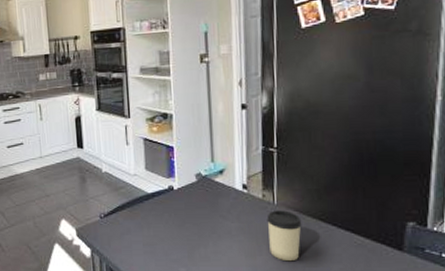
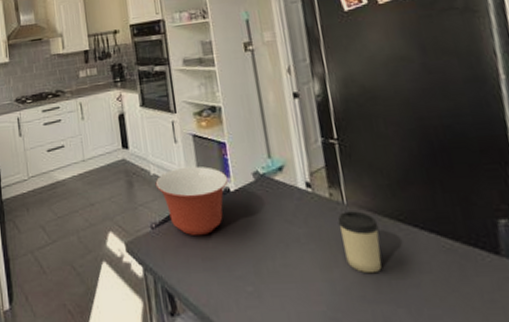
mixing bowl: none [106,166,173,225] -> present [155,166,229,235]

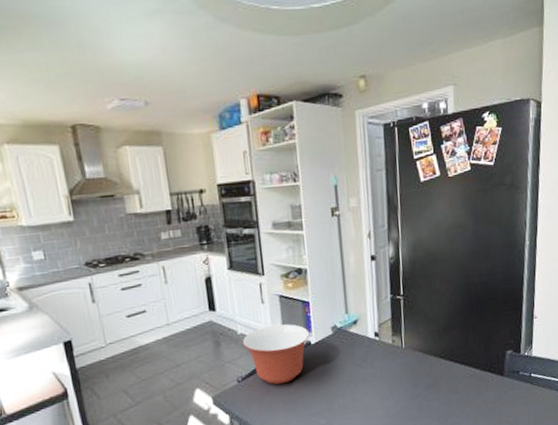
cup: present [337,211,382,274] -> none [396,352,426,399]

